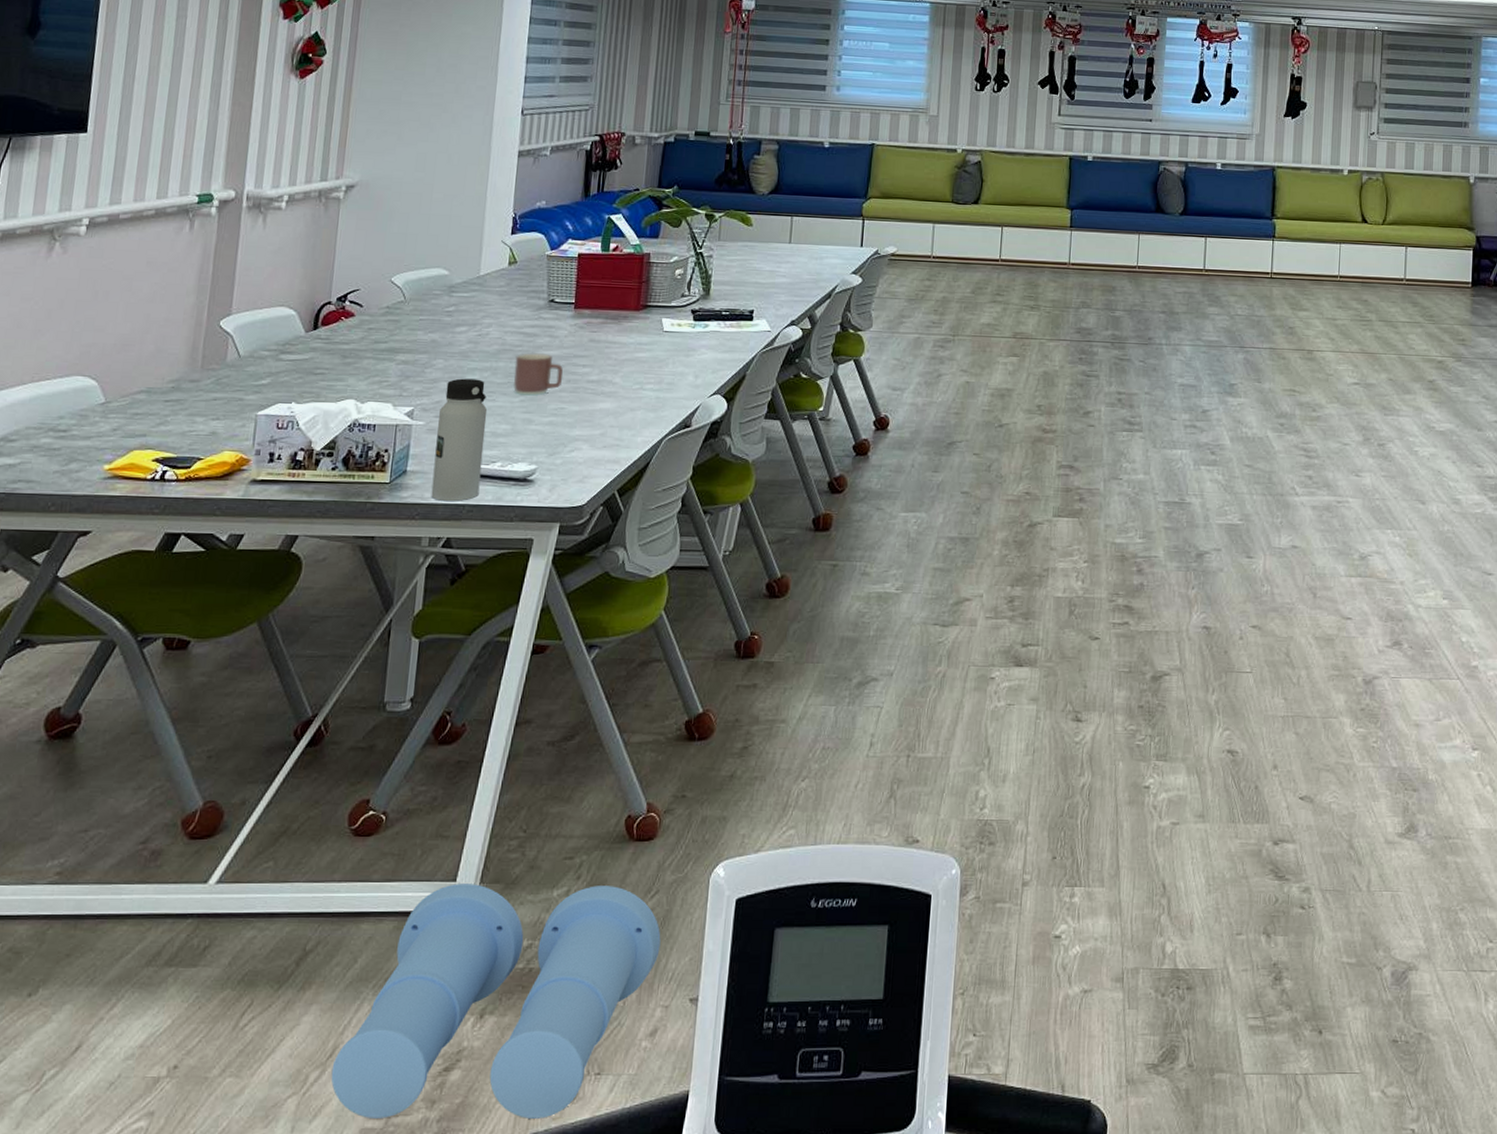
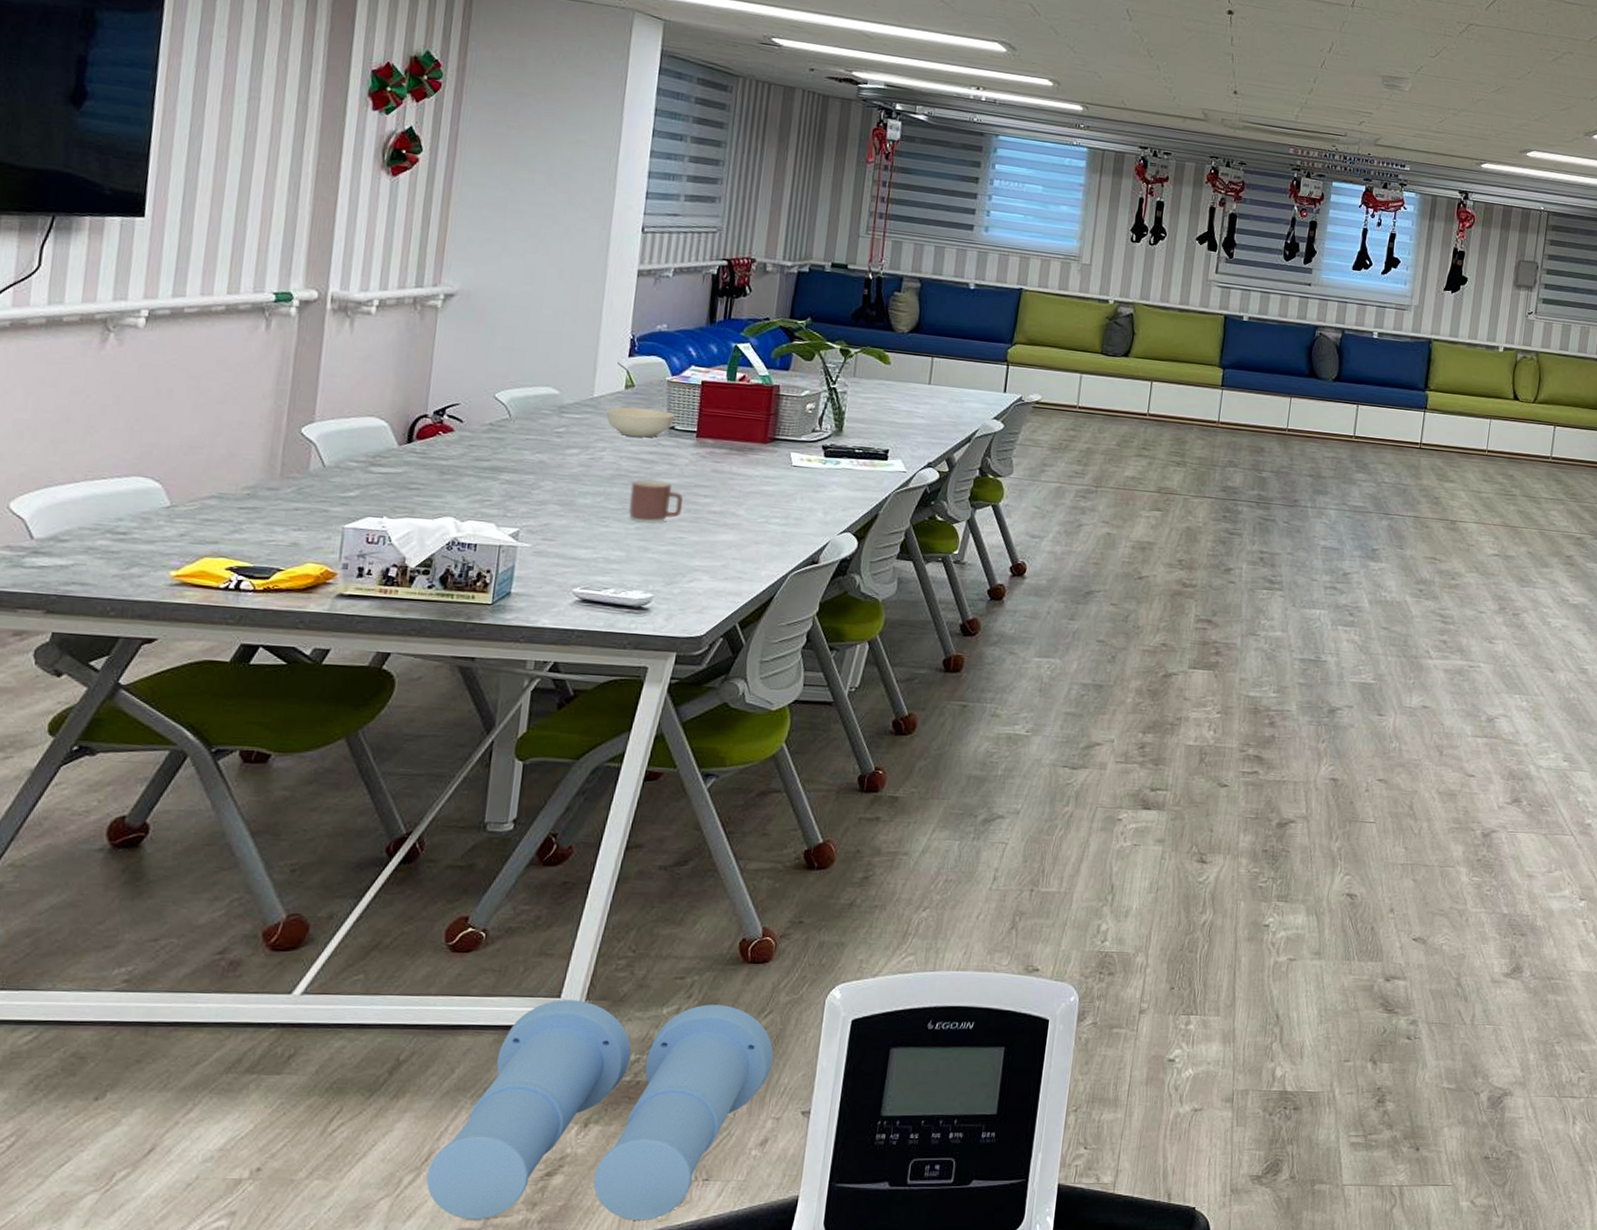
water bottle: present [431,378,488,502] -> none [537,502,600,627]
bowl: none [491,283,555,312] -> present [606,407,676,438]

